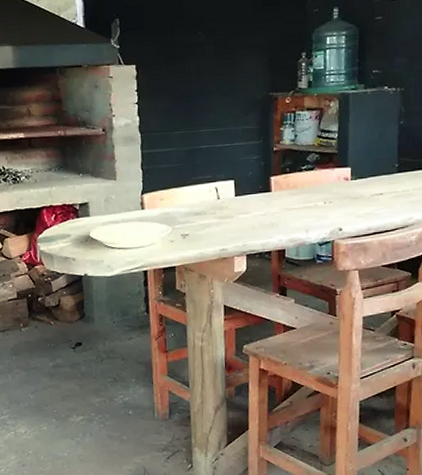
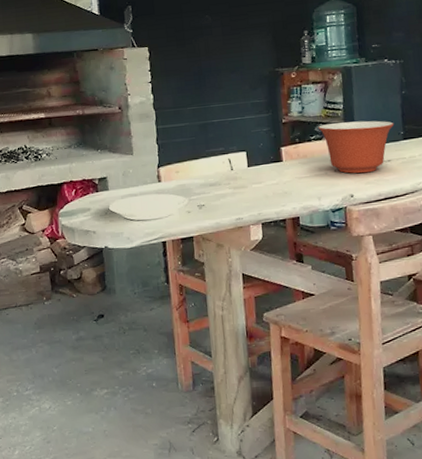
mixing bowl: none [311,151,390,207] -> present [318,120,394,174]

